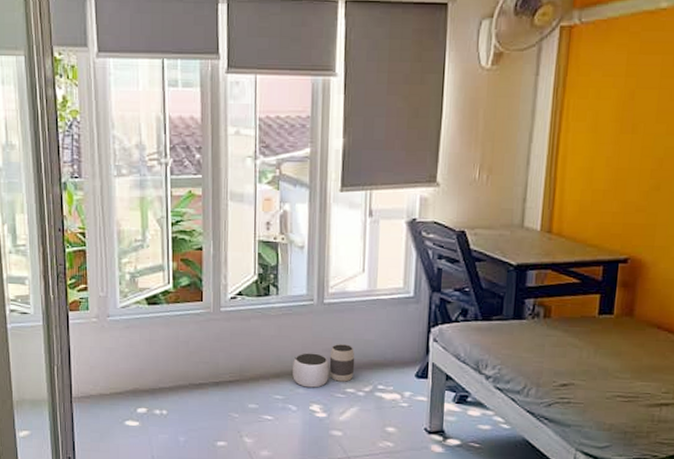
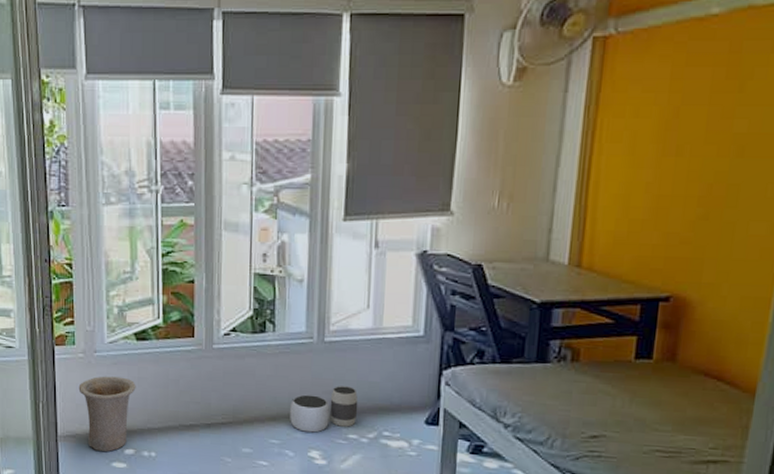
vase: none [92,339,148,411] -> present [78,376,136,452]

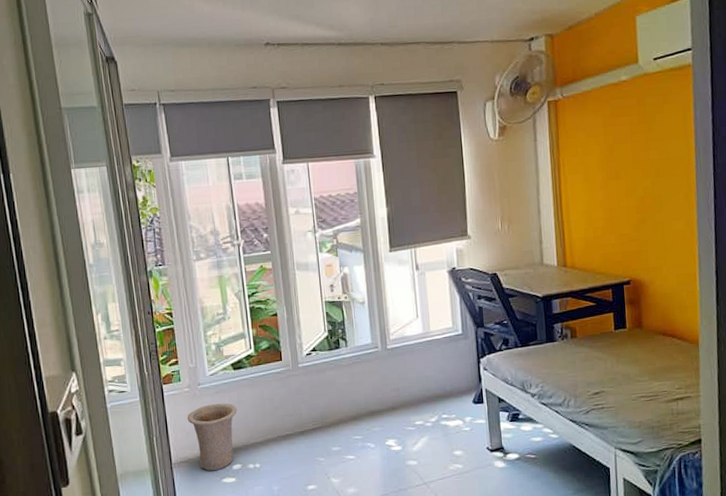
waste basket: present [290,386,358,433] -> none [367,382,421,426]

